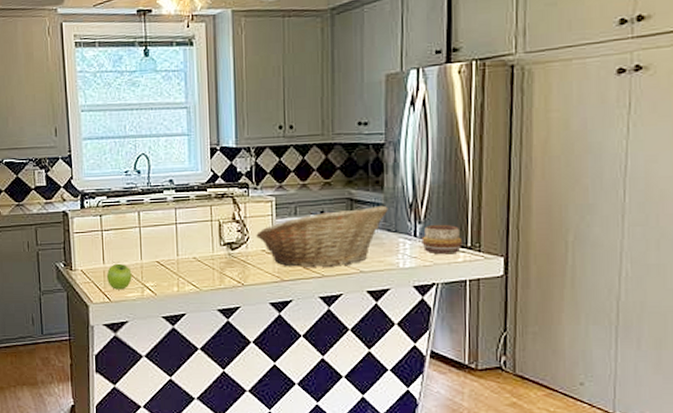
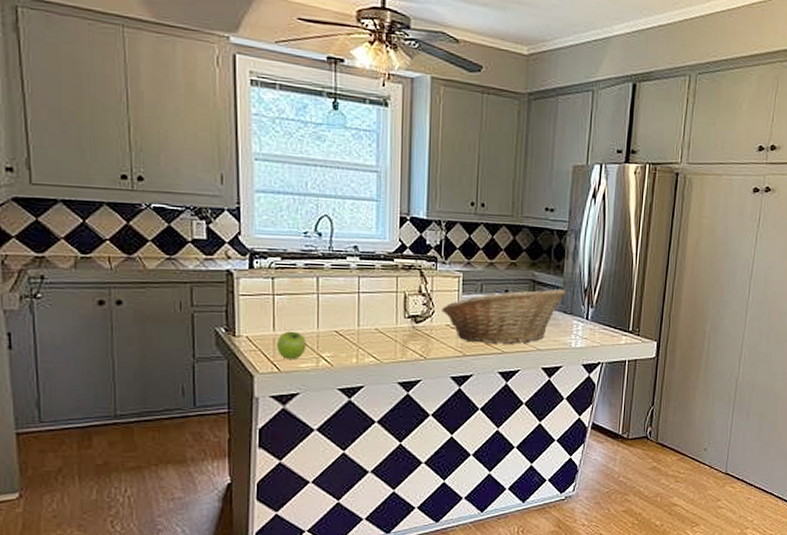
decorative bowl: present [422,224,463,255] -> none [592,309,626,337]

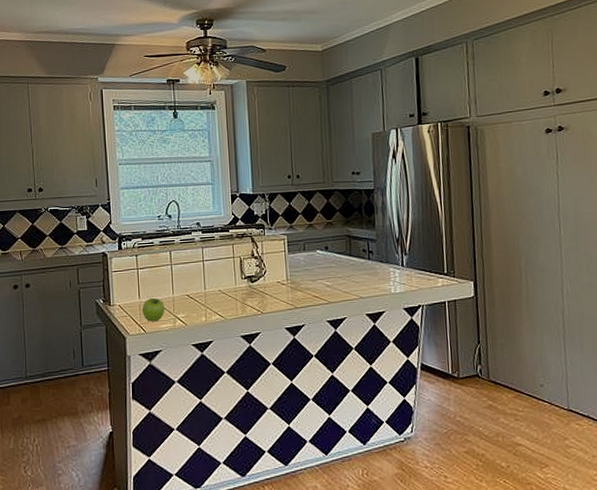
fruit basket: present [442,288,566,344] -> none [272,240,380,296]

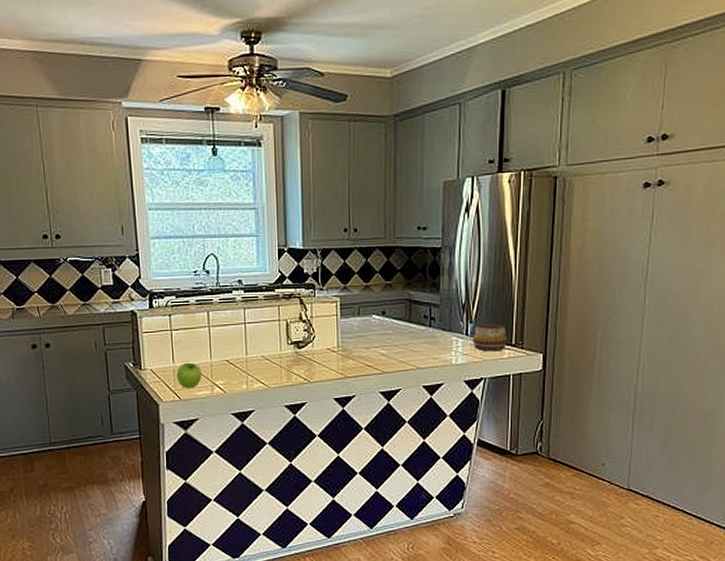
decorative bowl: none [408,255,441,281] -> present [472,323,508,352]

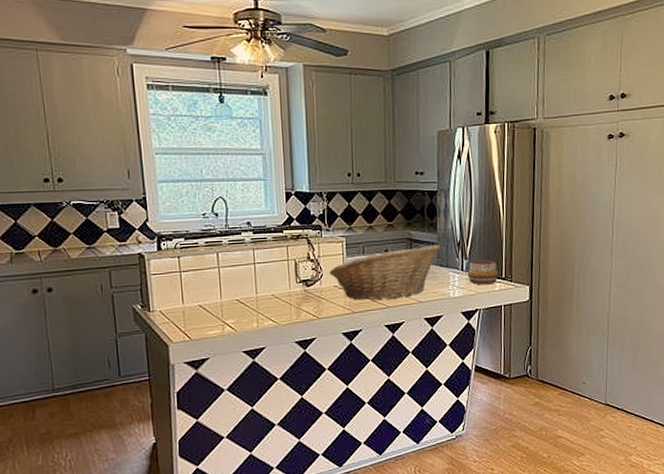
fruit: present [177,362,202,388] -> none [187,302,212,328]
fruit basket: none [322,306,443,364] -> present [329,244,441,300]

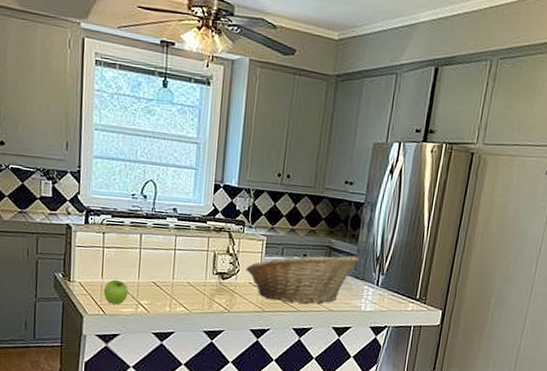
fruit: none [187,302,212,328] -> present [104,279,128,305]
decorative bowl: present [467,259,499,285] -> none [381,277,414,304]

